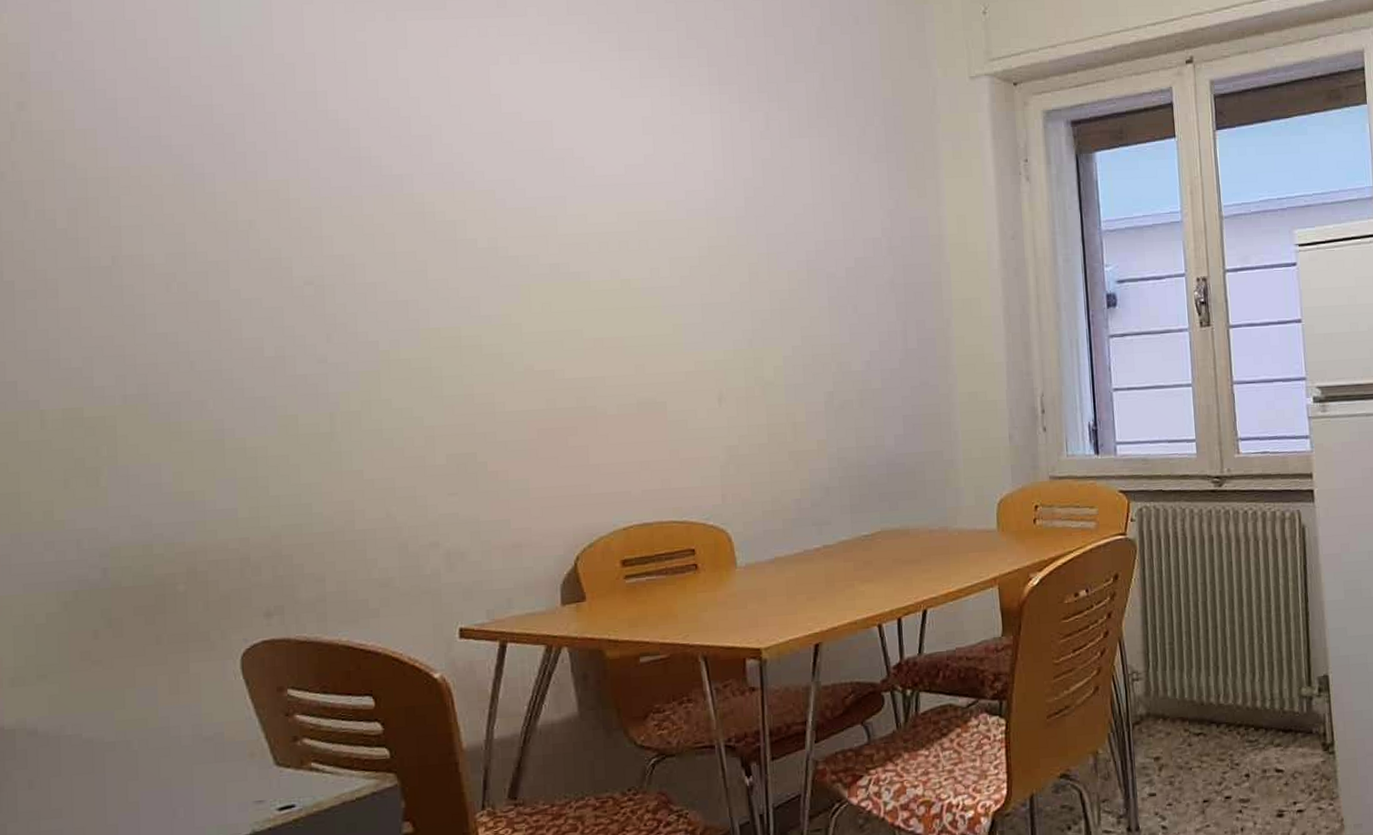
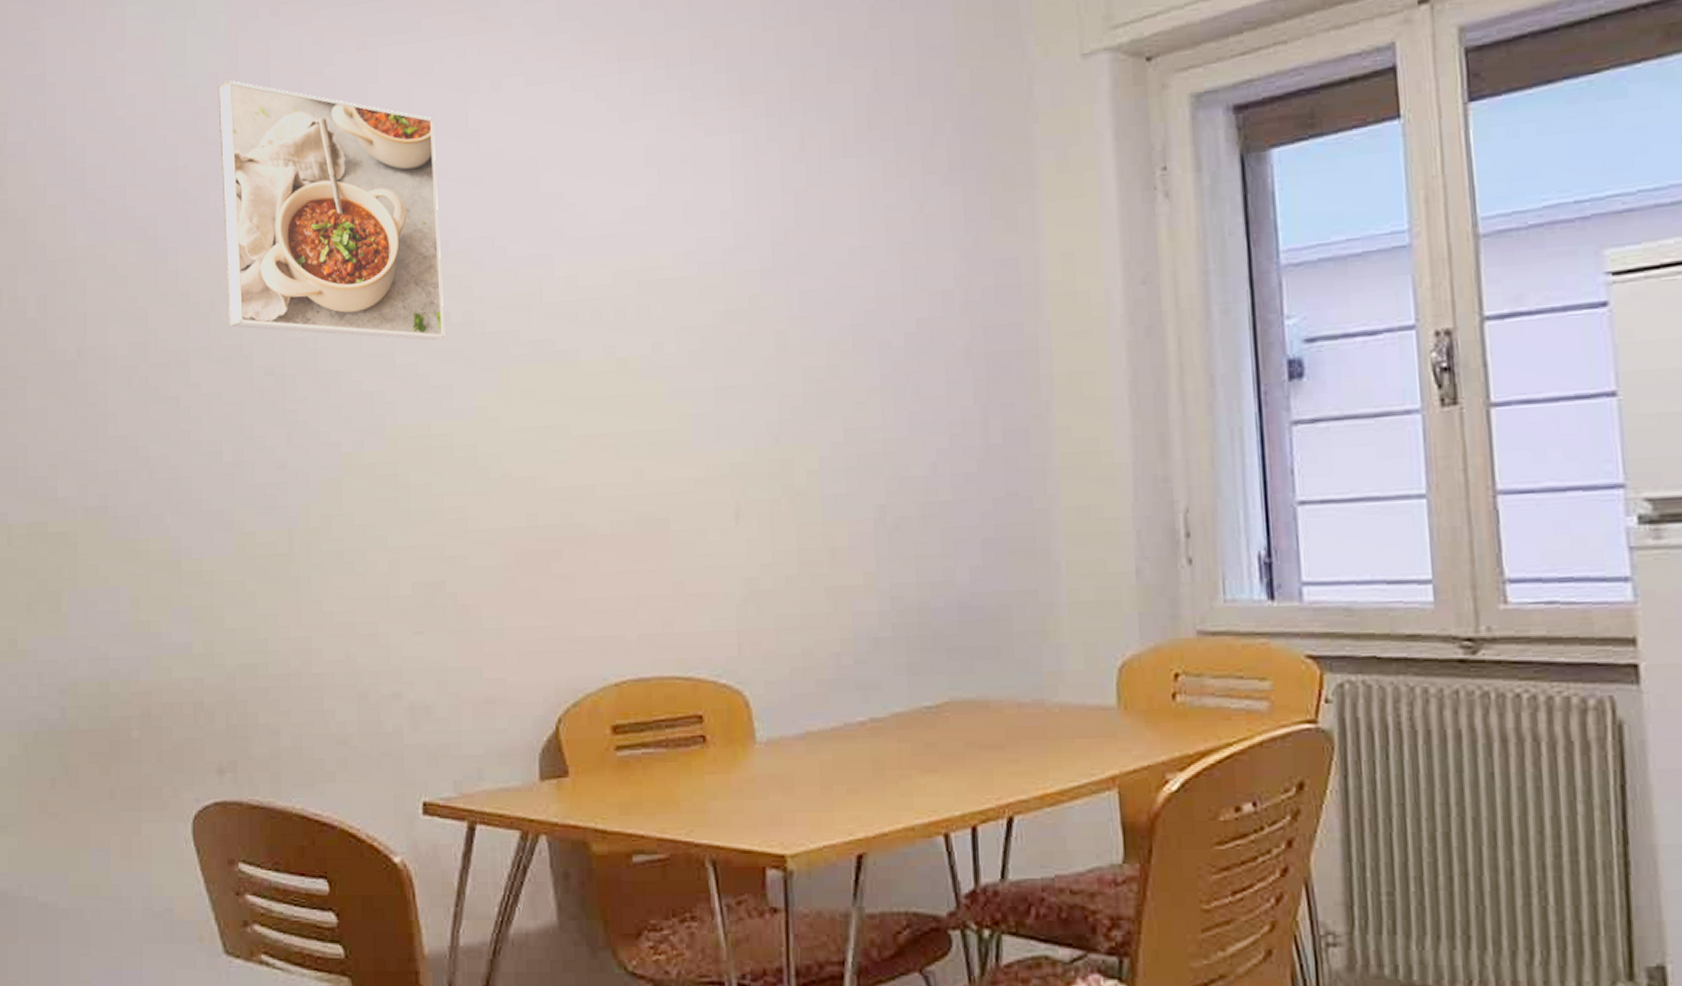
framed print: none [252,35,473,261] -> present [218,80,445,341]

